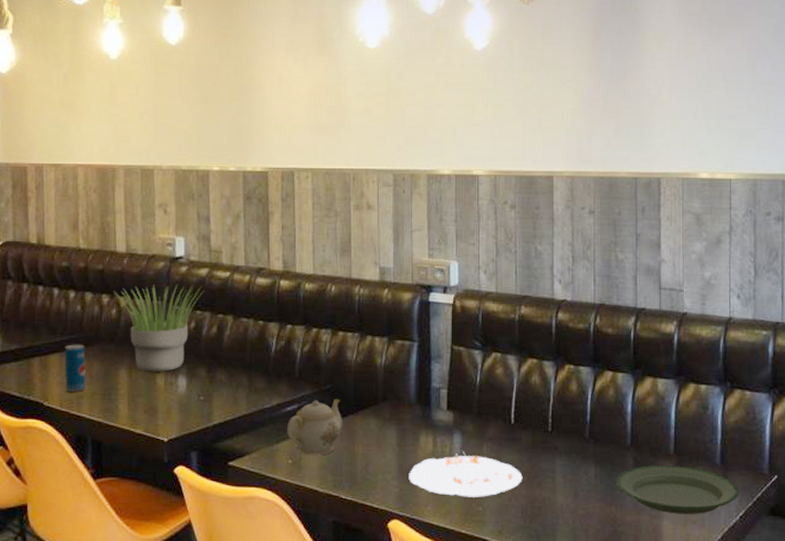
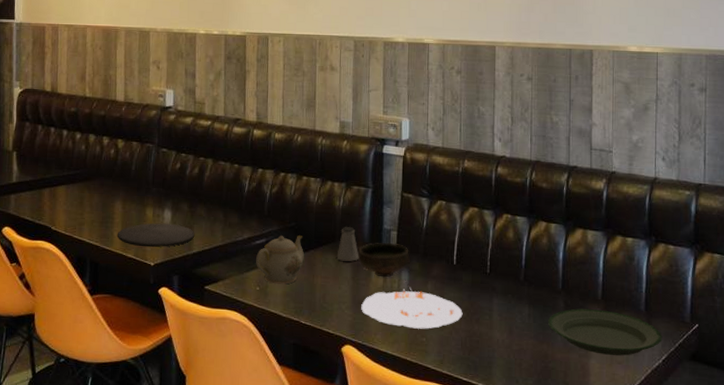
beverage can: present [64,344,86,392] -> none [70,178,88,219]
potted plant: present [114,285,204,372] -> none [113,130,189,205]
plate: none [122,392,215,420] -> present [117,223,195,247]
saltshaker: none [379,386,405,426] -> present [336,226,359,262]
bowl: none [404,402,462,442] -> present [358,243,410,278]

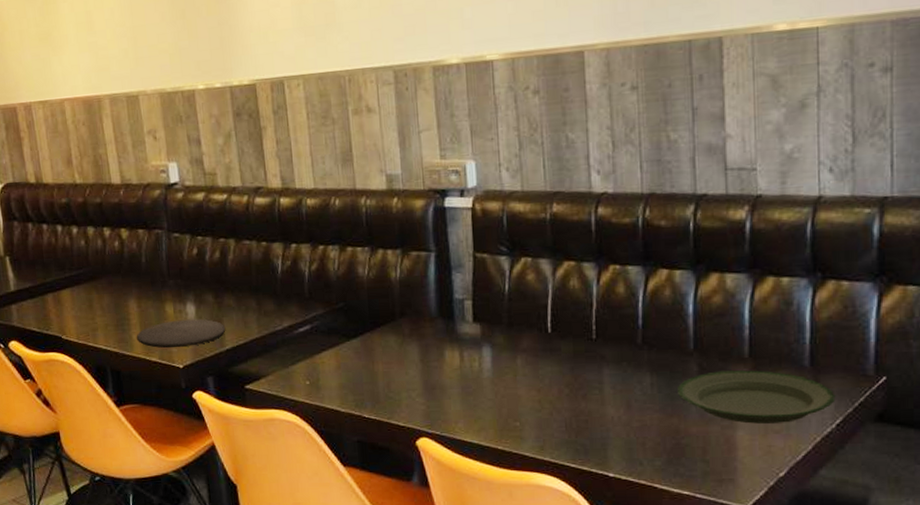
teapot: present [256,235,304,284] -> none [301,317,359,376]
saltshaker: present [336,226,359,262] -> none [399,300,427,342]
bowl: present [358,243,410,278] -> none [425,314,491,357]
plate: present [361,280,463,329] -> none [435,357,565,413]

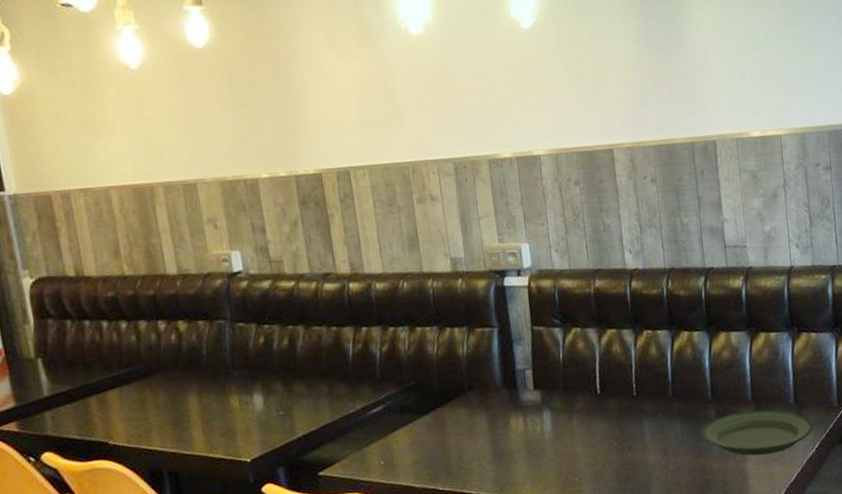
plate: present [136,319,226,348] -> none [197,409,297,444]

